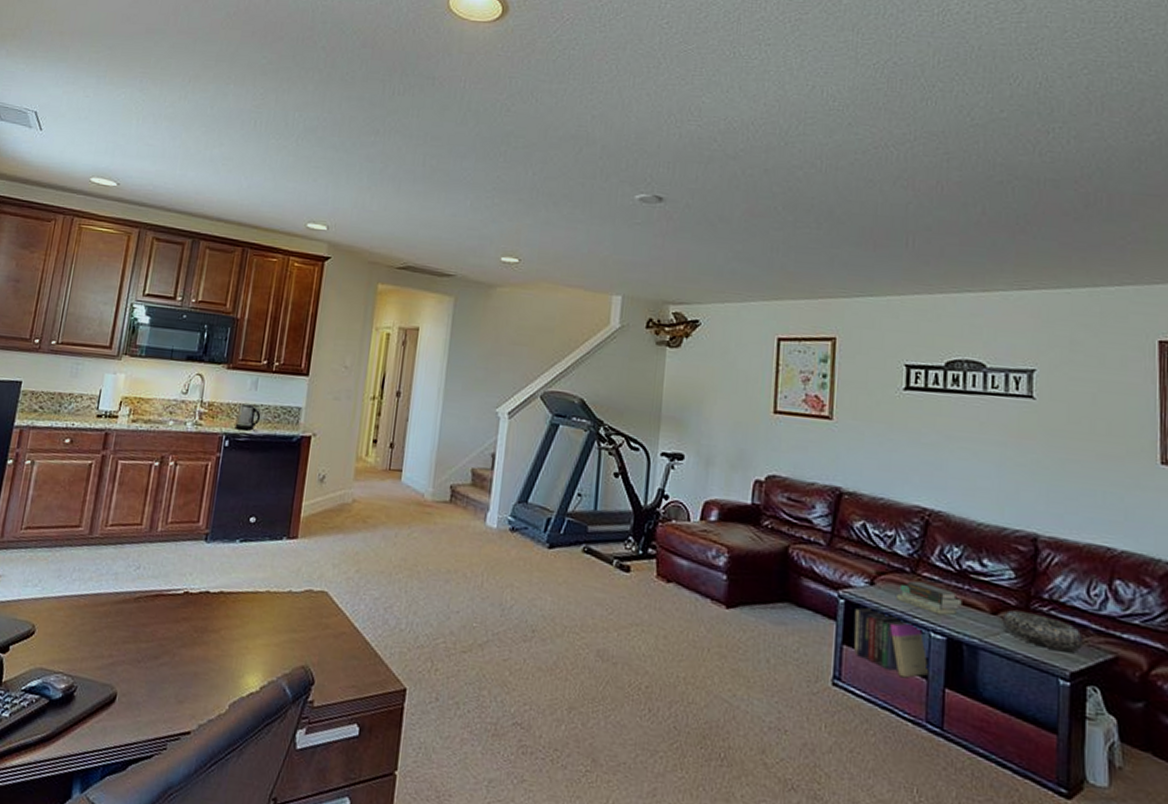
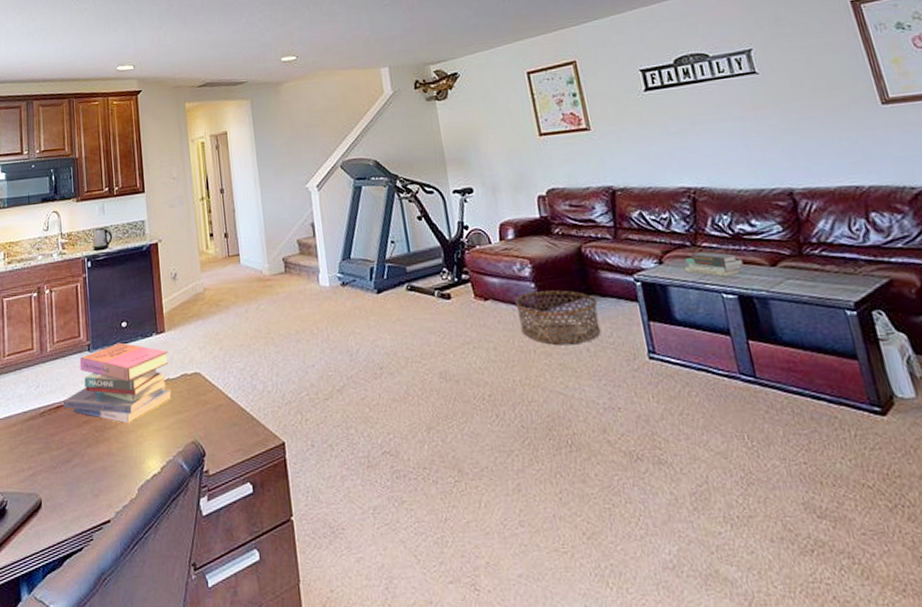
books: none [162,538,297,632] -> present [62,342,171,424]
basket: none [699,584,791,652] -> present [515,290,601,345]
books: present [854,607,930,679] -> none [651,283,731,339]
decorative bowl: present [1002,610,1085,653] -> none [781,257,859,286]

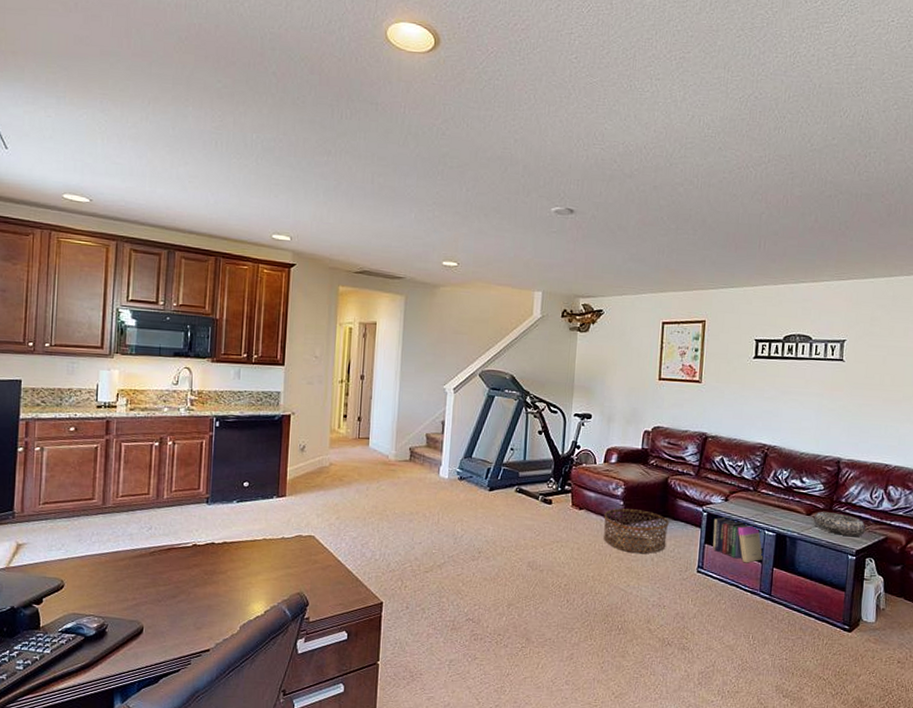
books: present [62,342,171,424] -> none [174,500,286,572]
kettle: present [92,227,113,252] -> none [223,391,246,414]
books: none [651,283,731,339] -> present [713,516,764,563]
books: present [684,252,743,277] -> none [743,496,788,519]
decorative bowl: none [781,257,859,286] -> present [813,512,867,537]

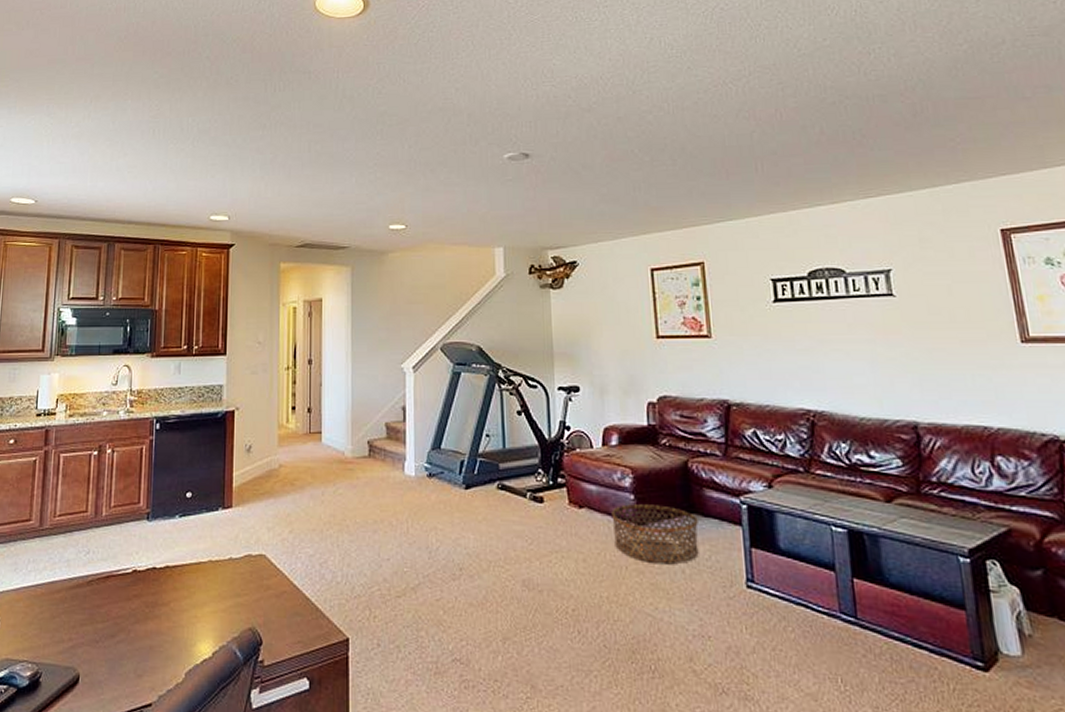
books: present [713,516,764,563] -> none [757,509,836,573]
decorative bowl: present [813,512,867,537] -> none [896,497,977,531]

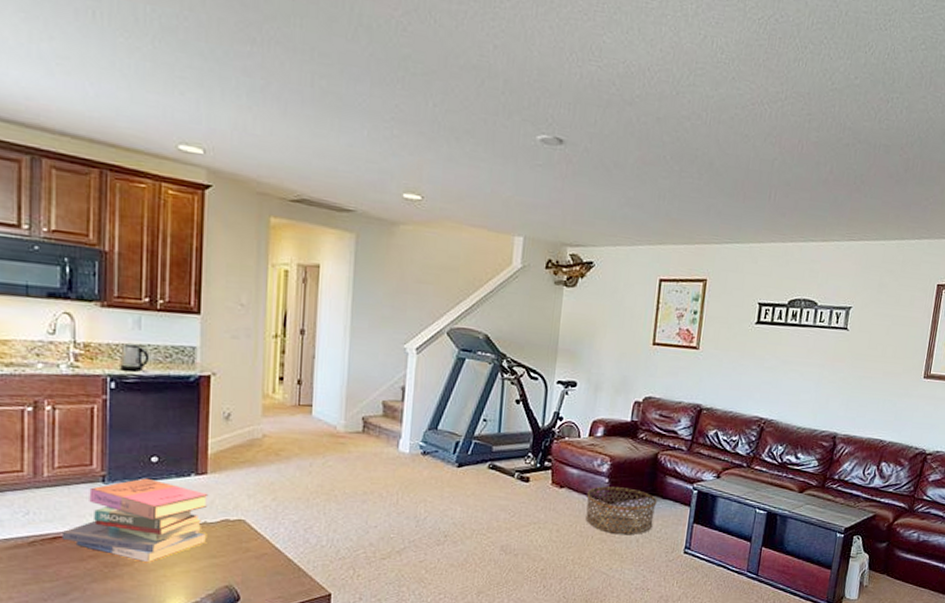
books: none [113,514,234,603] -> present [61,478,209,563]
kettle: none [164,388,187,413] -> present [120,344,150,373]

